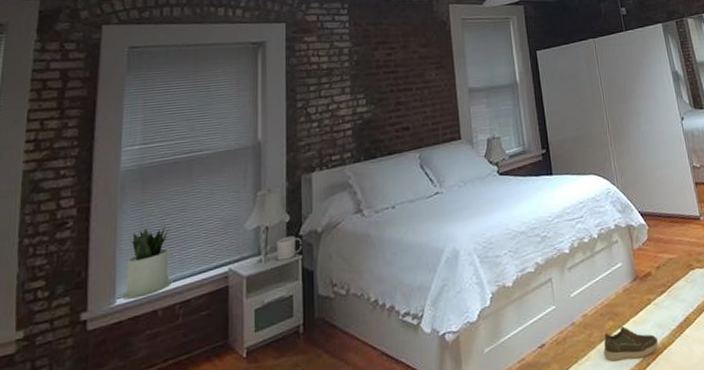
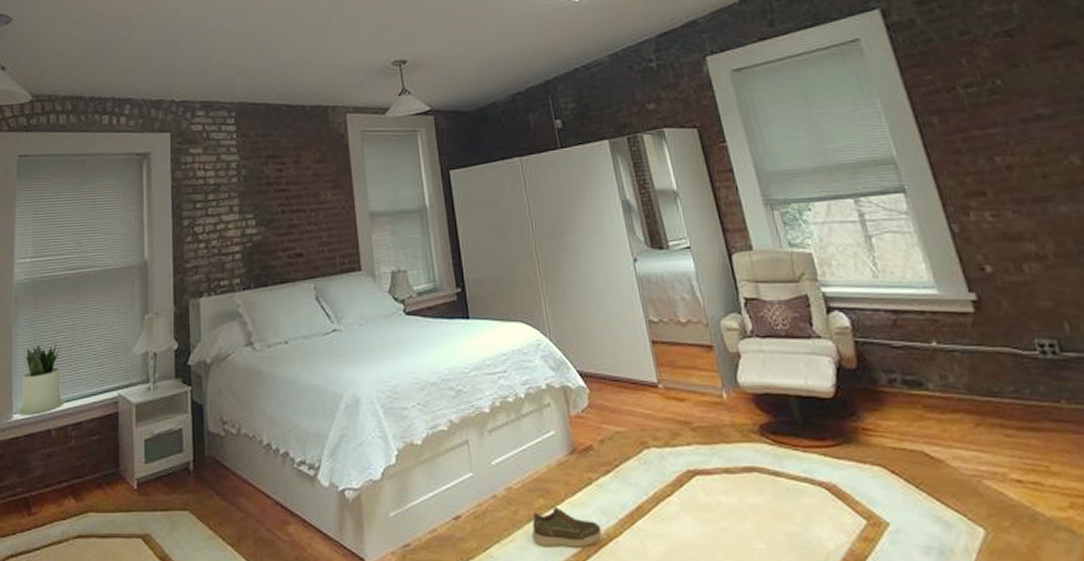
mug: present [276,236,302,261] -> none [164,365,191,390]

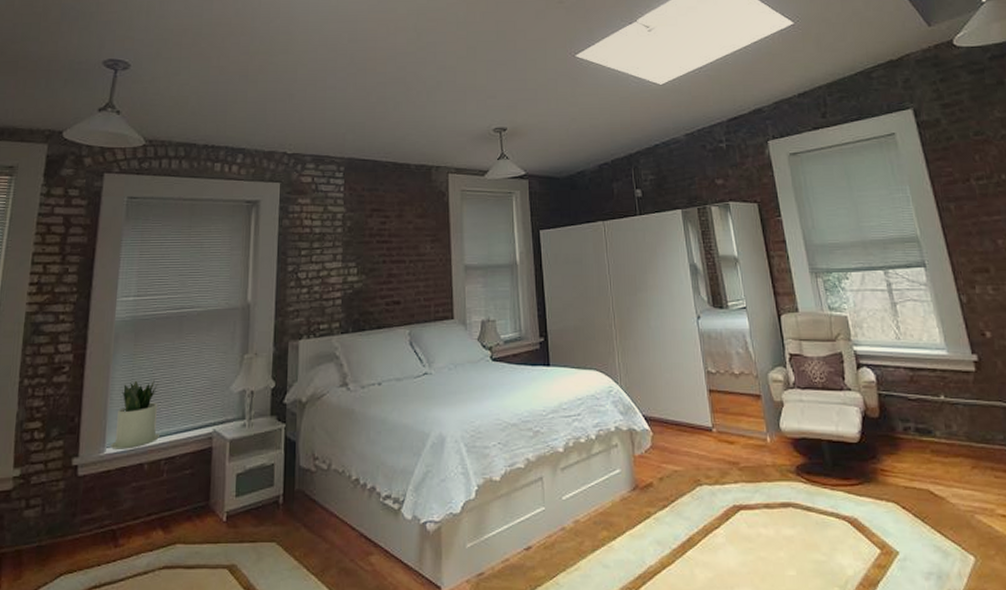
shoe: present [532,507,603,548] -> none [595,539,657,575]

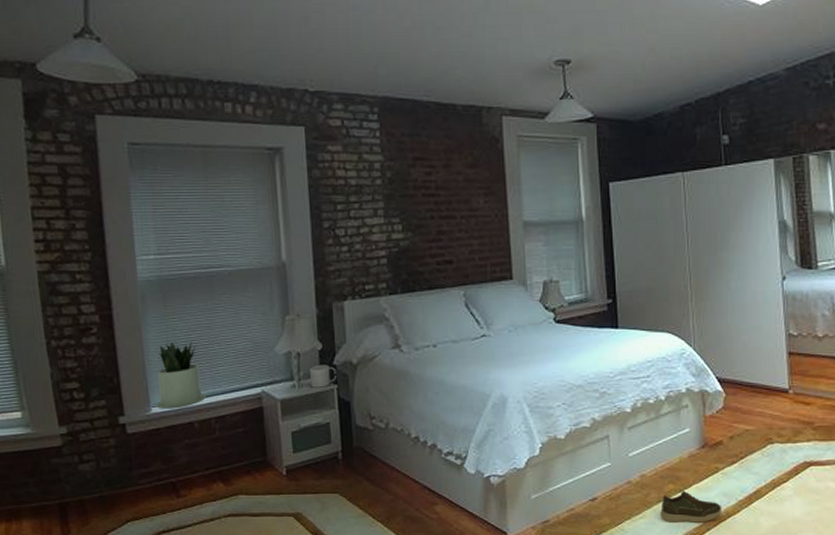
mug: none [260,403,286,427] -> present [309,364,337,388]
shoe: none [595,539,657,575] -> present [660,491,723,523]

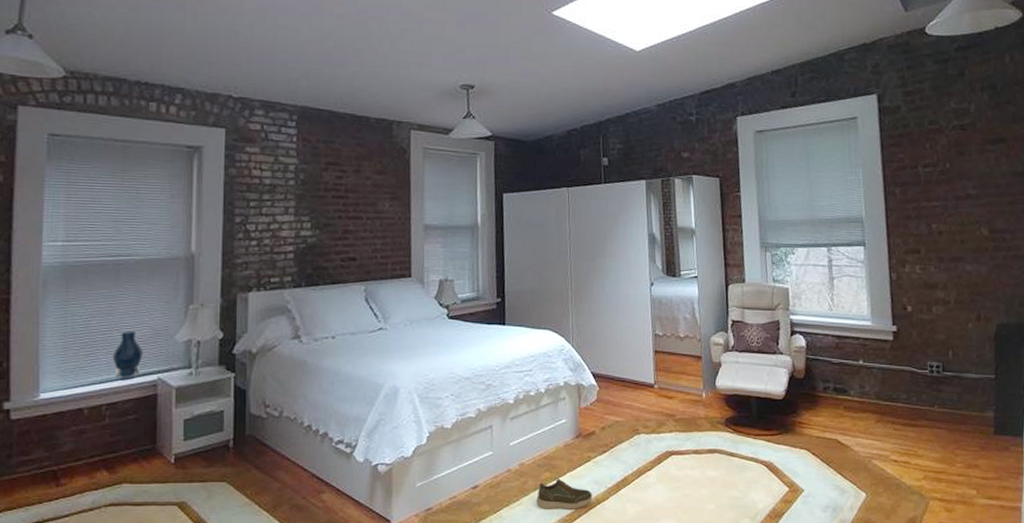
planter: present [156,341,207,409] -> none [45,327,100,395]
vase: none [215,344,246,394] -> present [112,331,144,381]
mug: present [309,364,337,388] -> none [207,353,236,376]

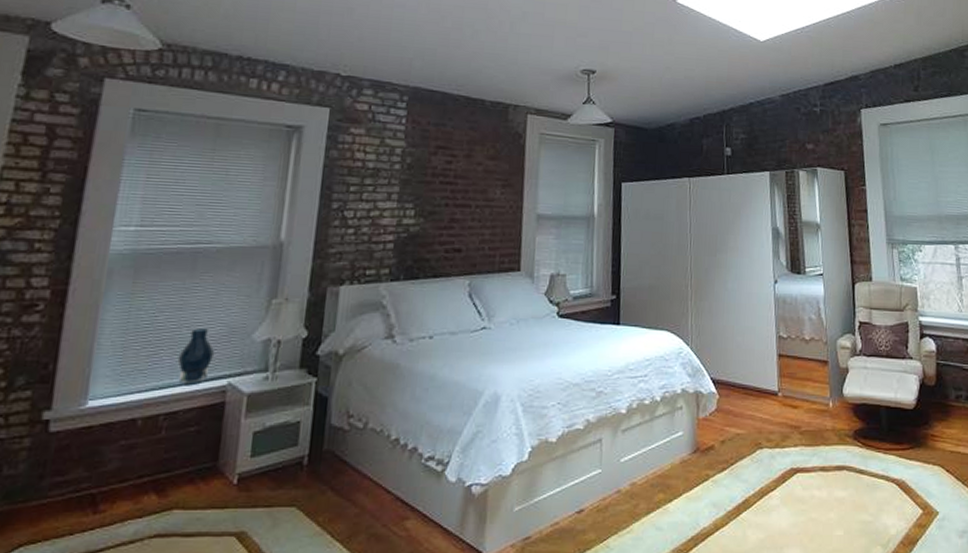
shoe: present [536,479,593,509] -> none [648,501,711,537]

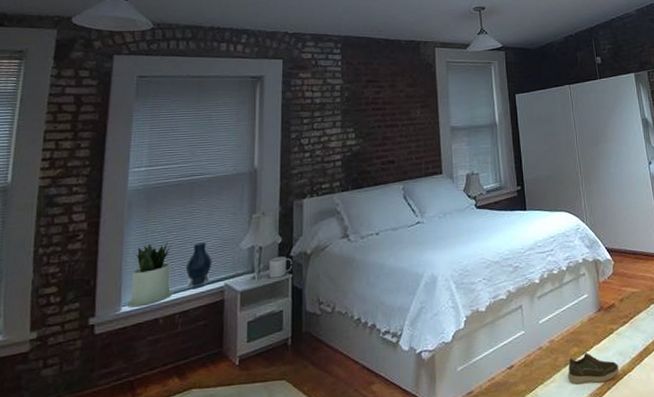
planter: none [94,324,162,403] -> present [126,242,174,308]
mug: none [287,354,319,381] -> present [268,256,293,278]
shoe: none [648,501,711,537] -> present [568,353,620,384]

